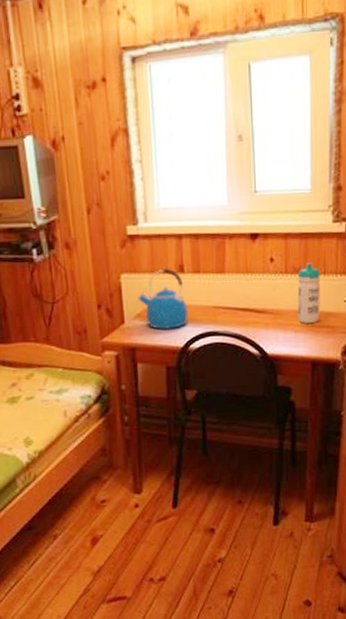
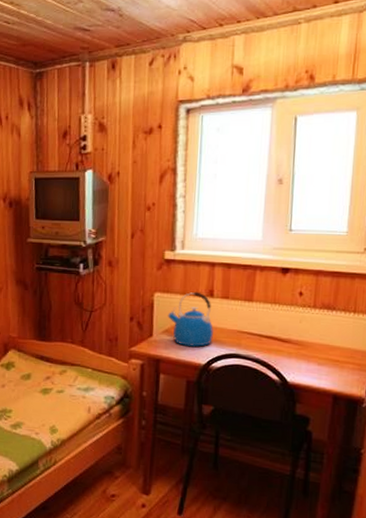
water bottle: present [297,263,321,323] -> none [322,300,351,358]

